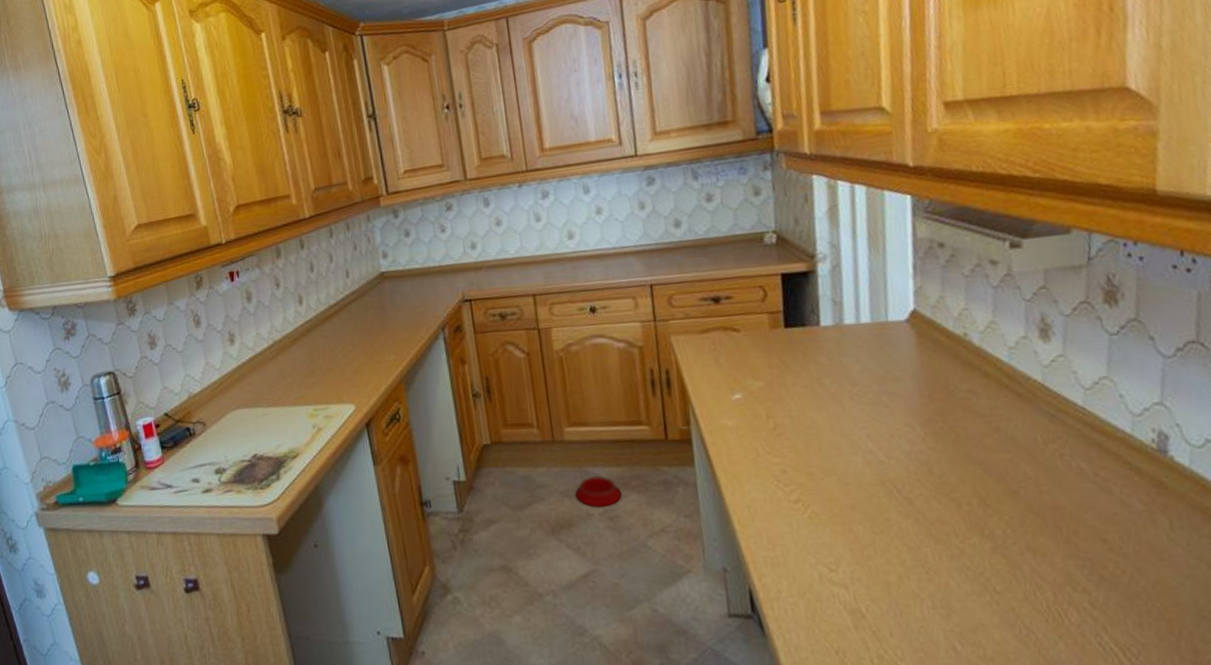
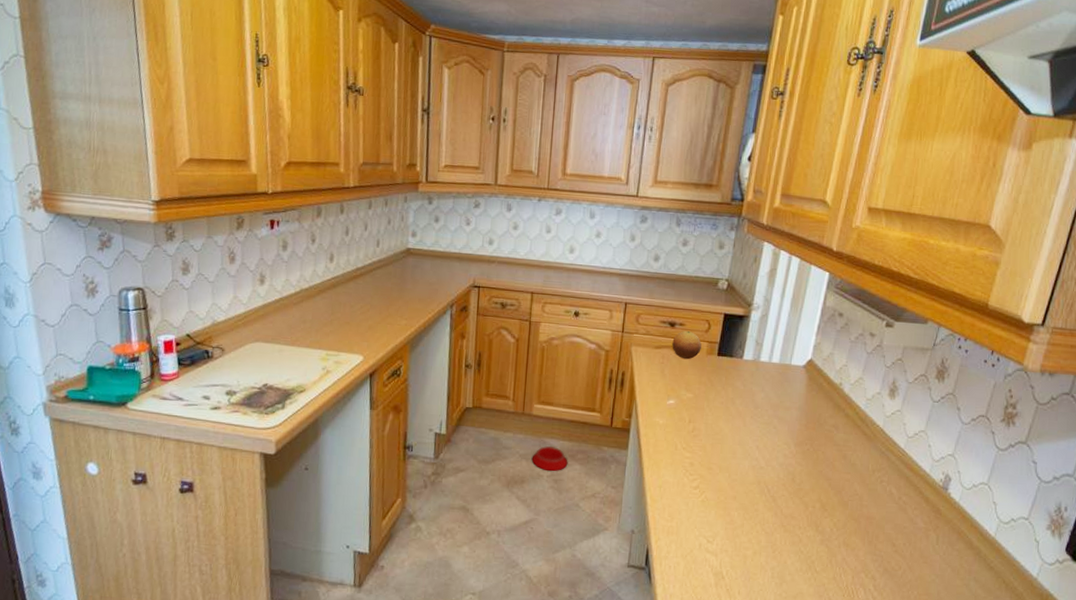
fruit: none [721,303,762,341] -> present [672,330,702,360]

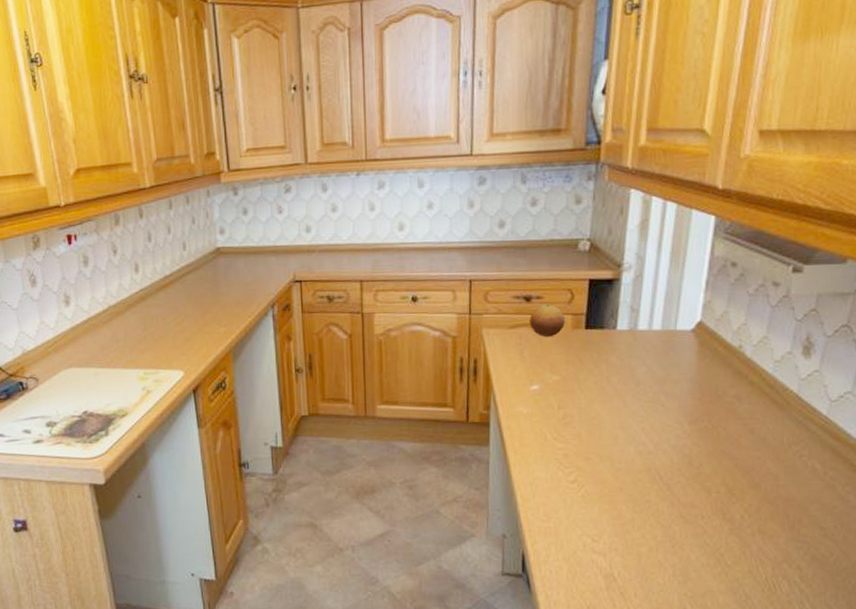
pet bowl: present [531,445,568,472] -> none [380,449,422,478]

